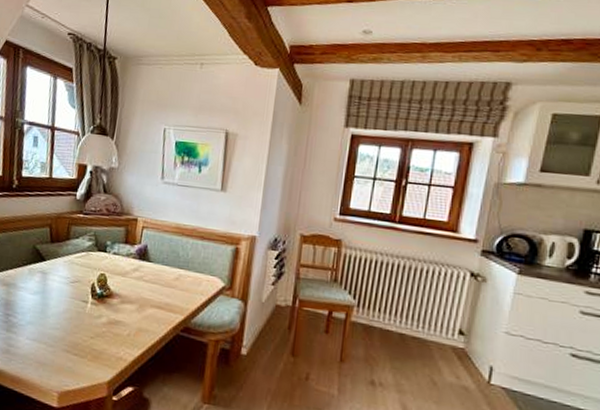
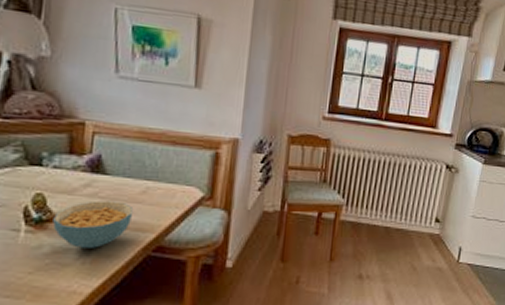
cereal bowl: none [110,283,168,323] -> present [53,200,132,248]

